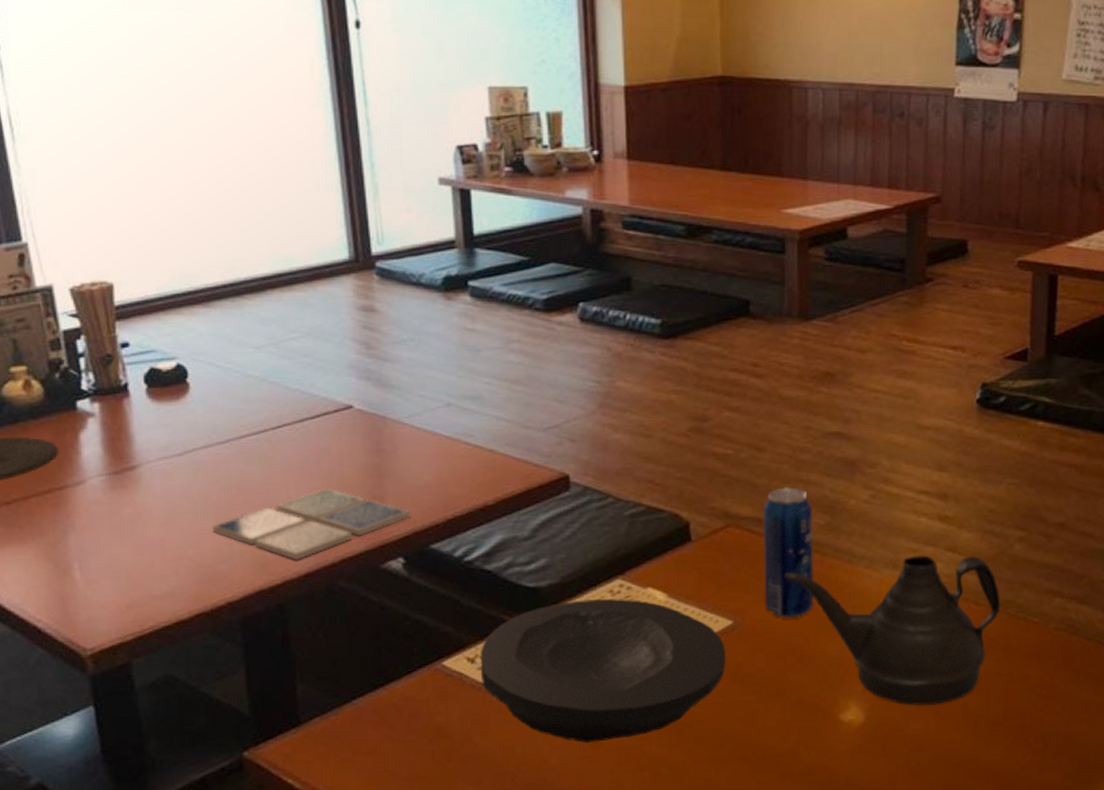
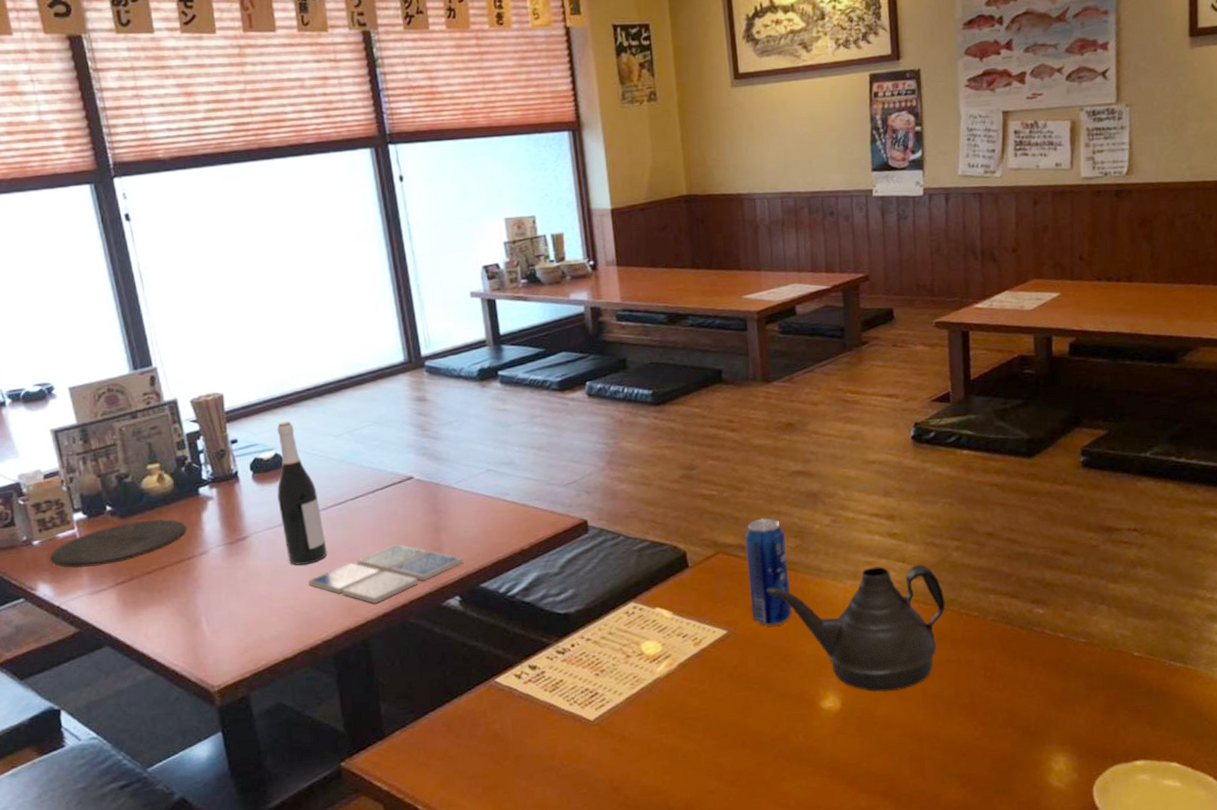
wine bottle: none [177,324,239,506] -> present [276,421,328,565]
plate: present [479,599,725,744] -> none [524,618,724,740]

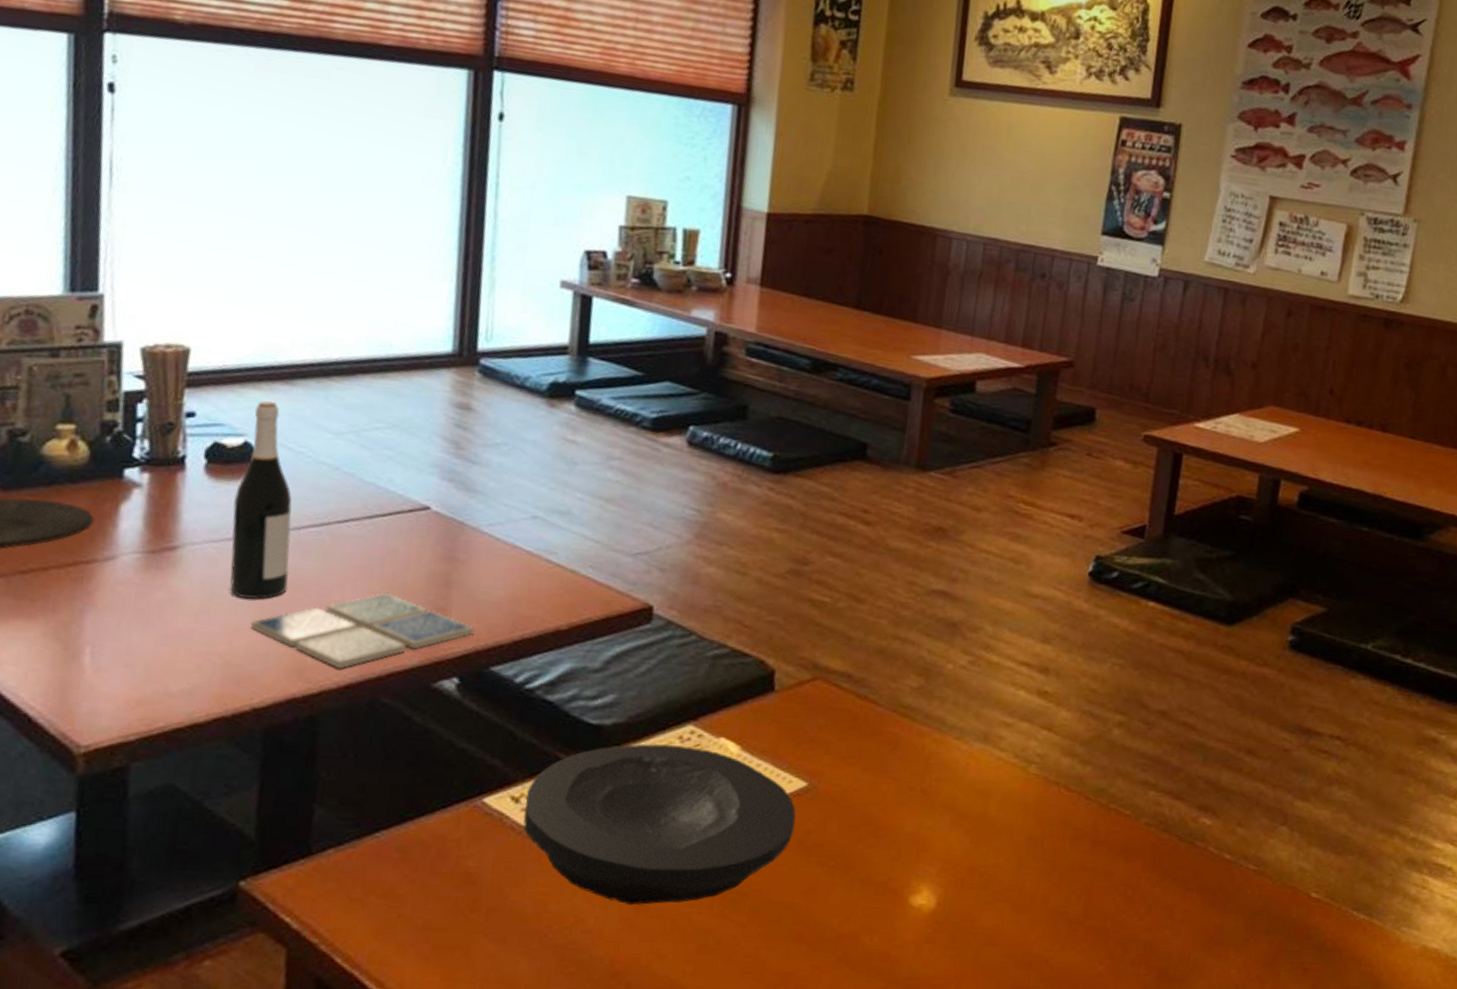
plate: none [524,618,724,740] -> present [523,744,796,906]
beverage can: present [745,518,792,626] -> none [844,643,908,787]
teapot: present [766,564,946,692] -> none [869,730,1094,896]

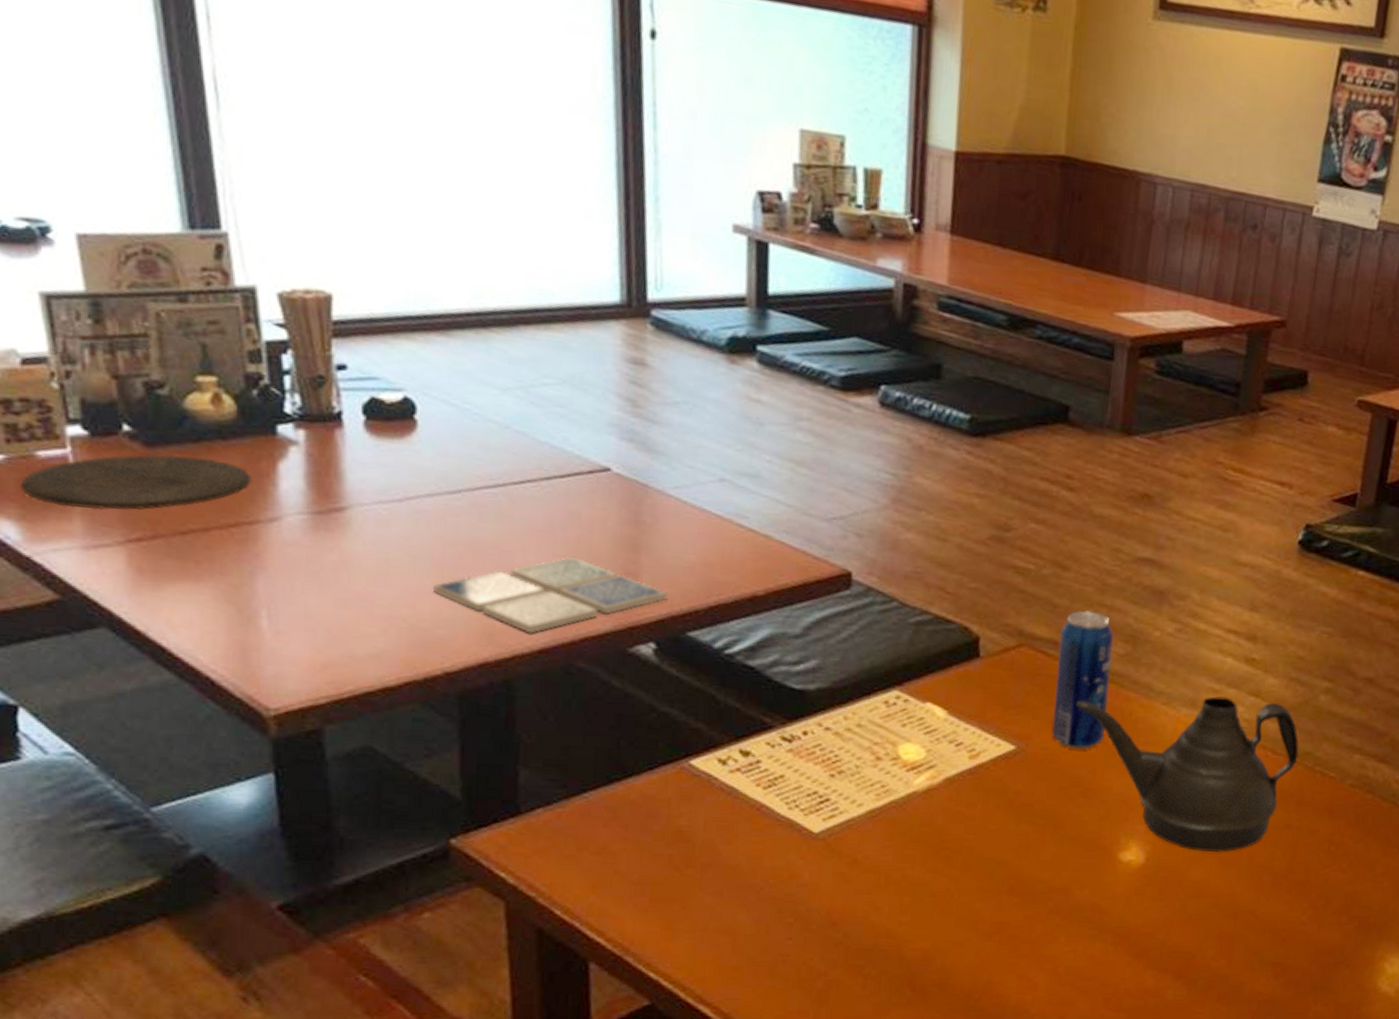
wine bottle: present [229,400,292,600] -> none [400,353,468,563]
plate: present [523,744,796,906] -> none [731,708,1005,862]
beverage can: none [844,643,908,787] -> present [1052,610,1114,750]
teapot: none [869,730,1094,896] -> present [1076,696,1300,852]

